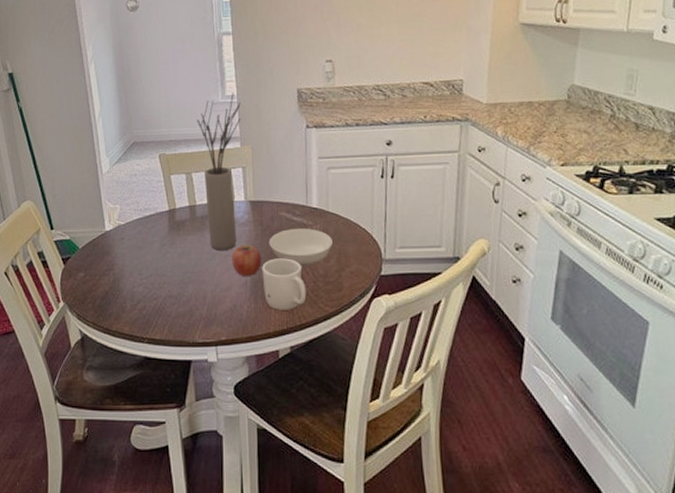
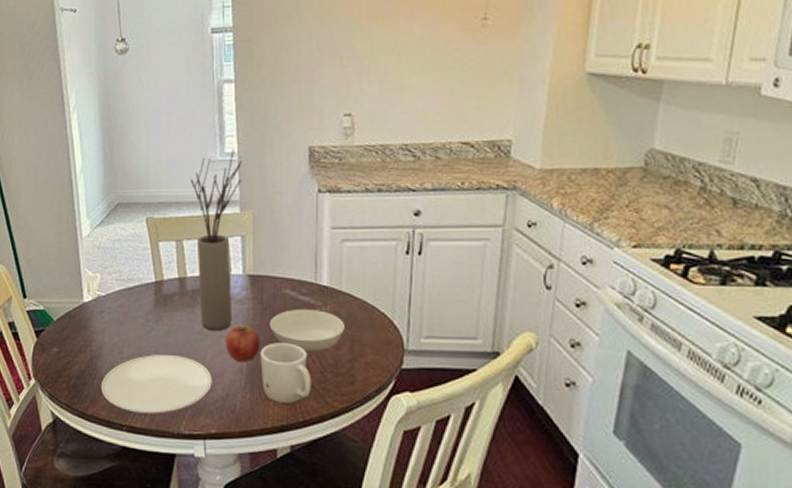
plate: none [124,273,221,327] -> present [102,354,212,414]

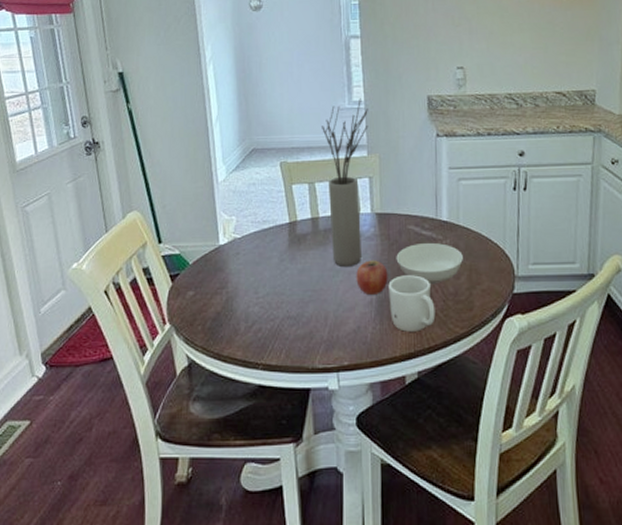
plate: present [102,354,212,414] -> none [237,291,344,351]

